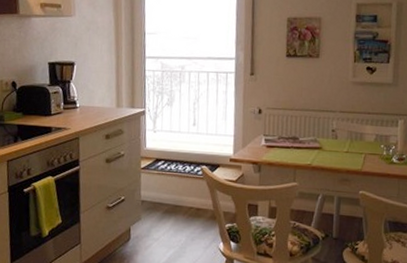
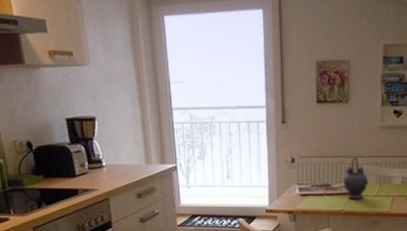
teapot: none [312,110,340,154] -> present [344,156,369,199]

